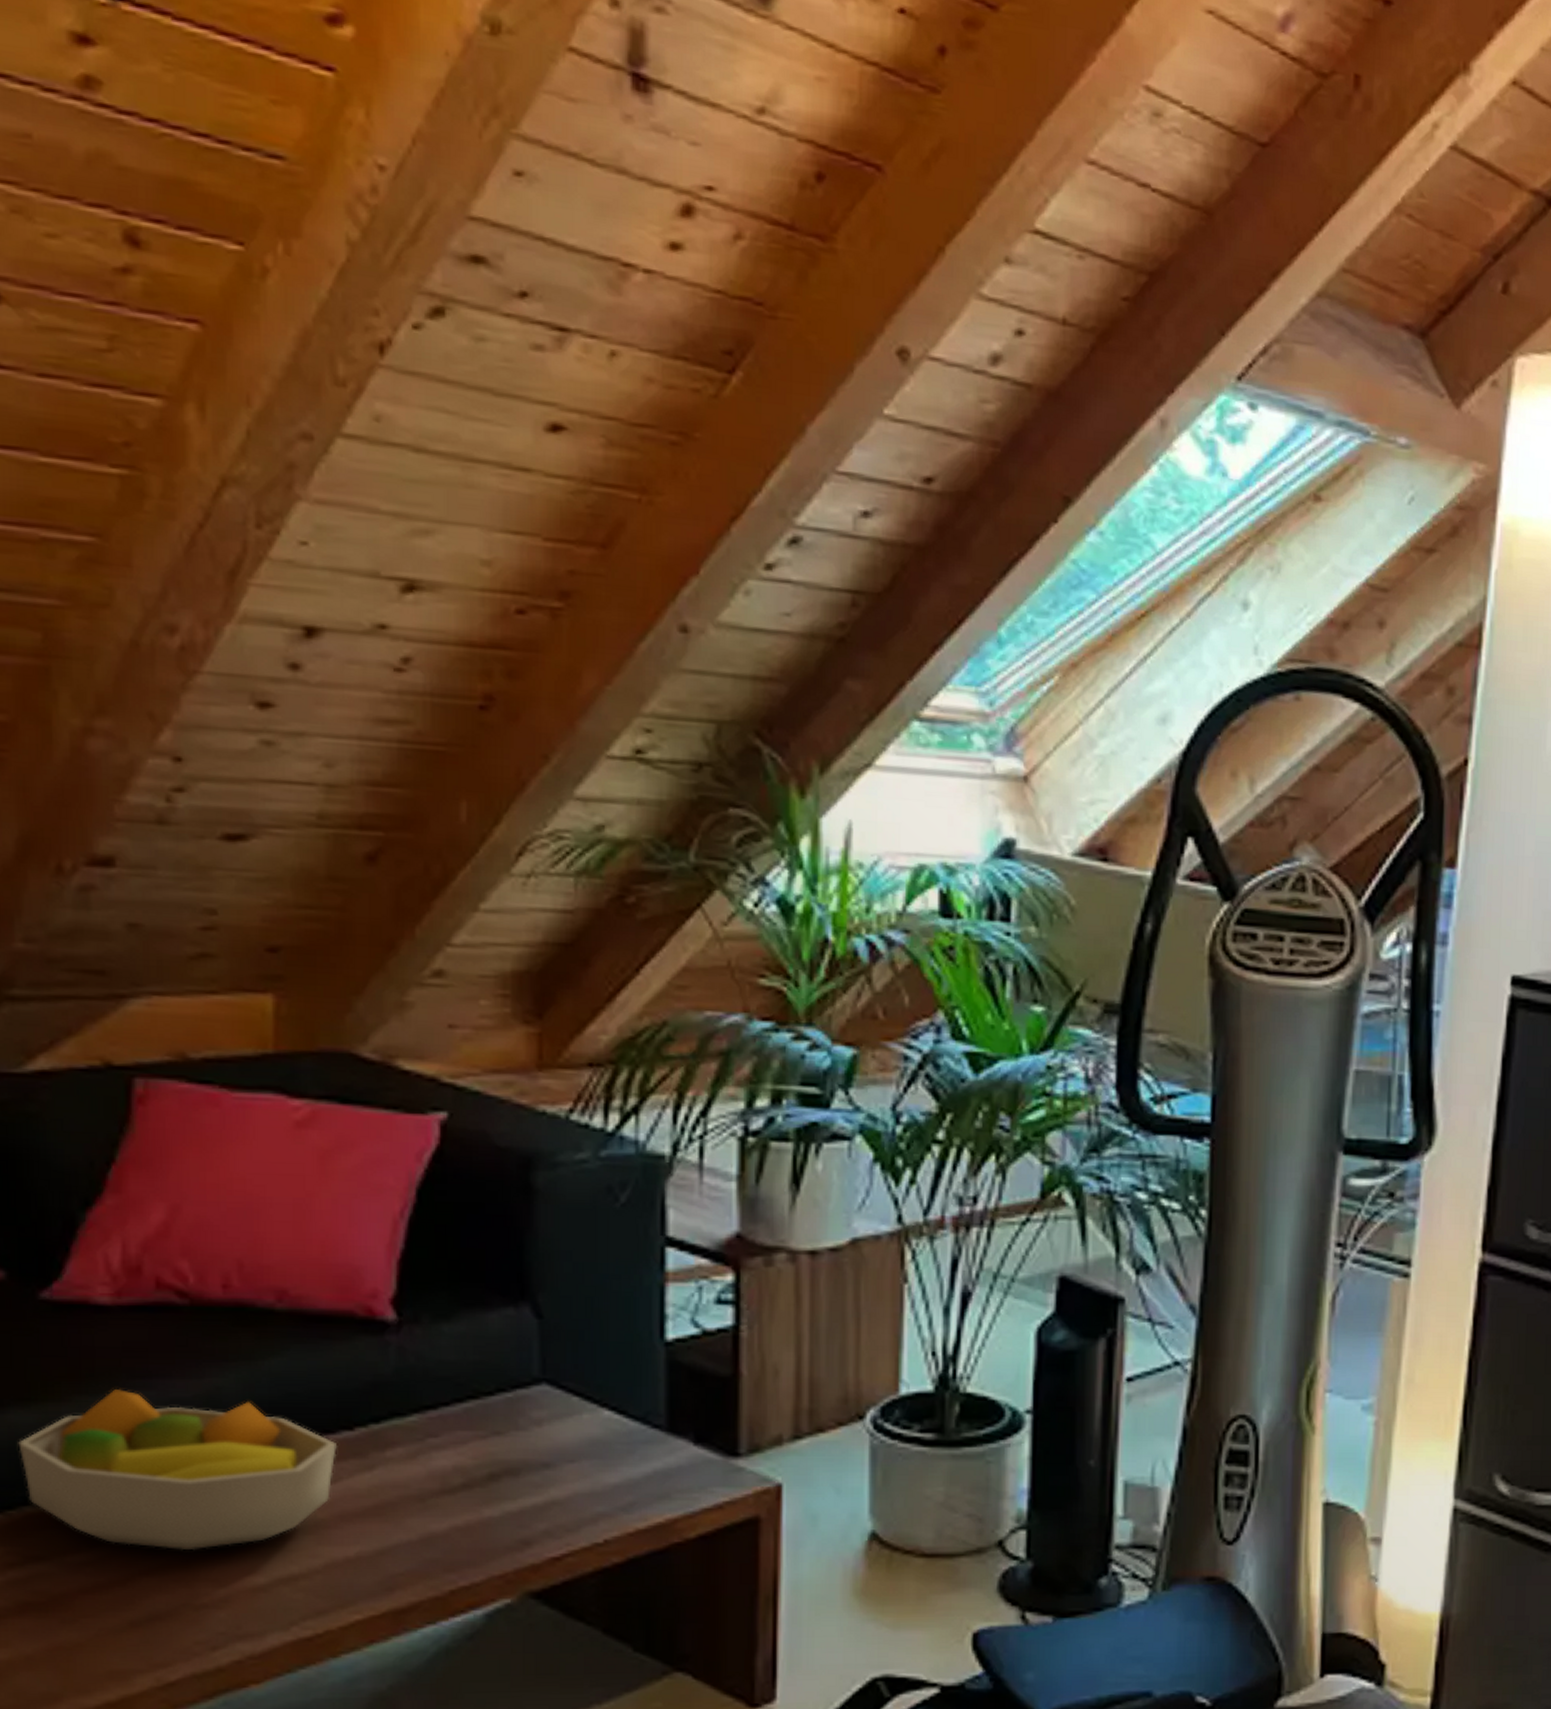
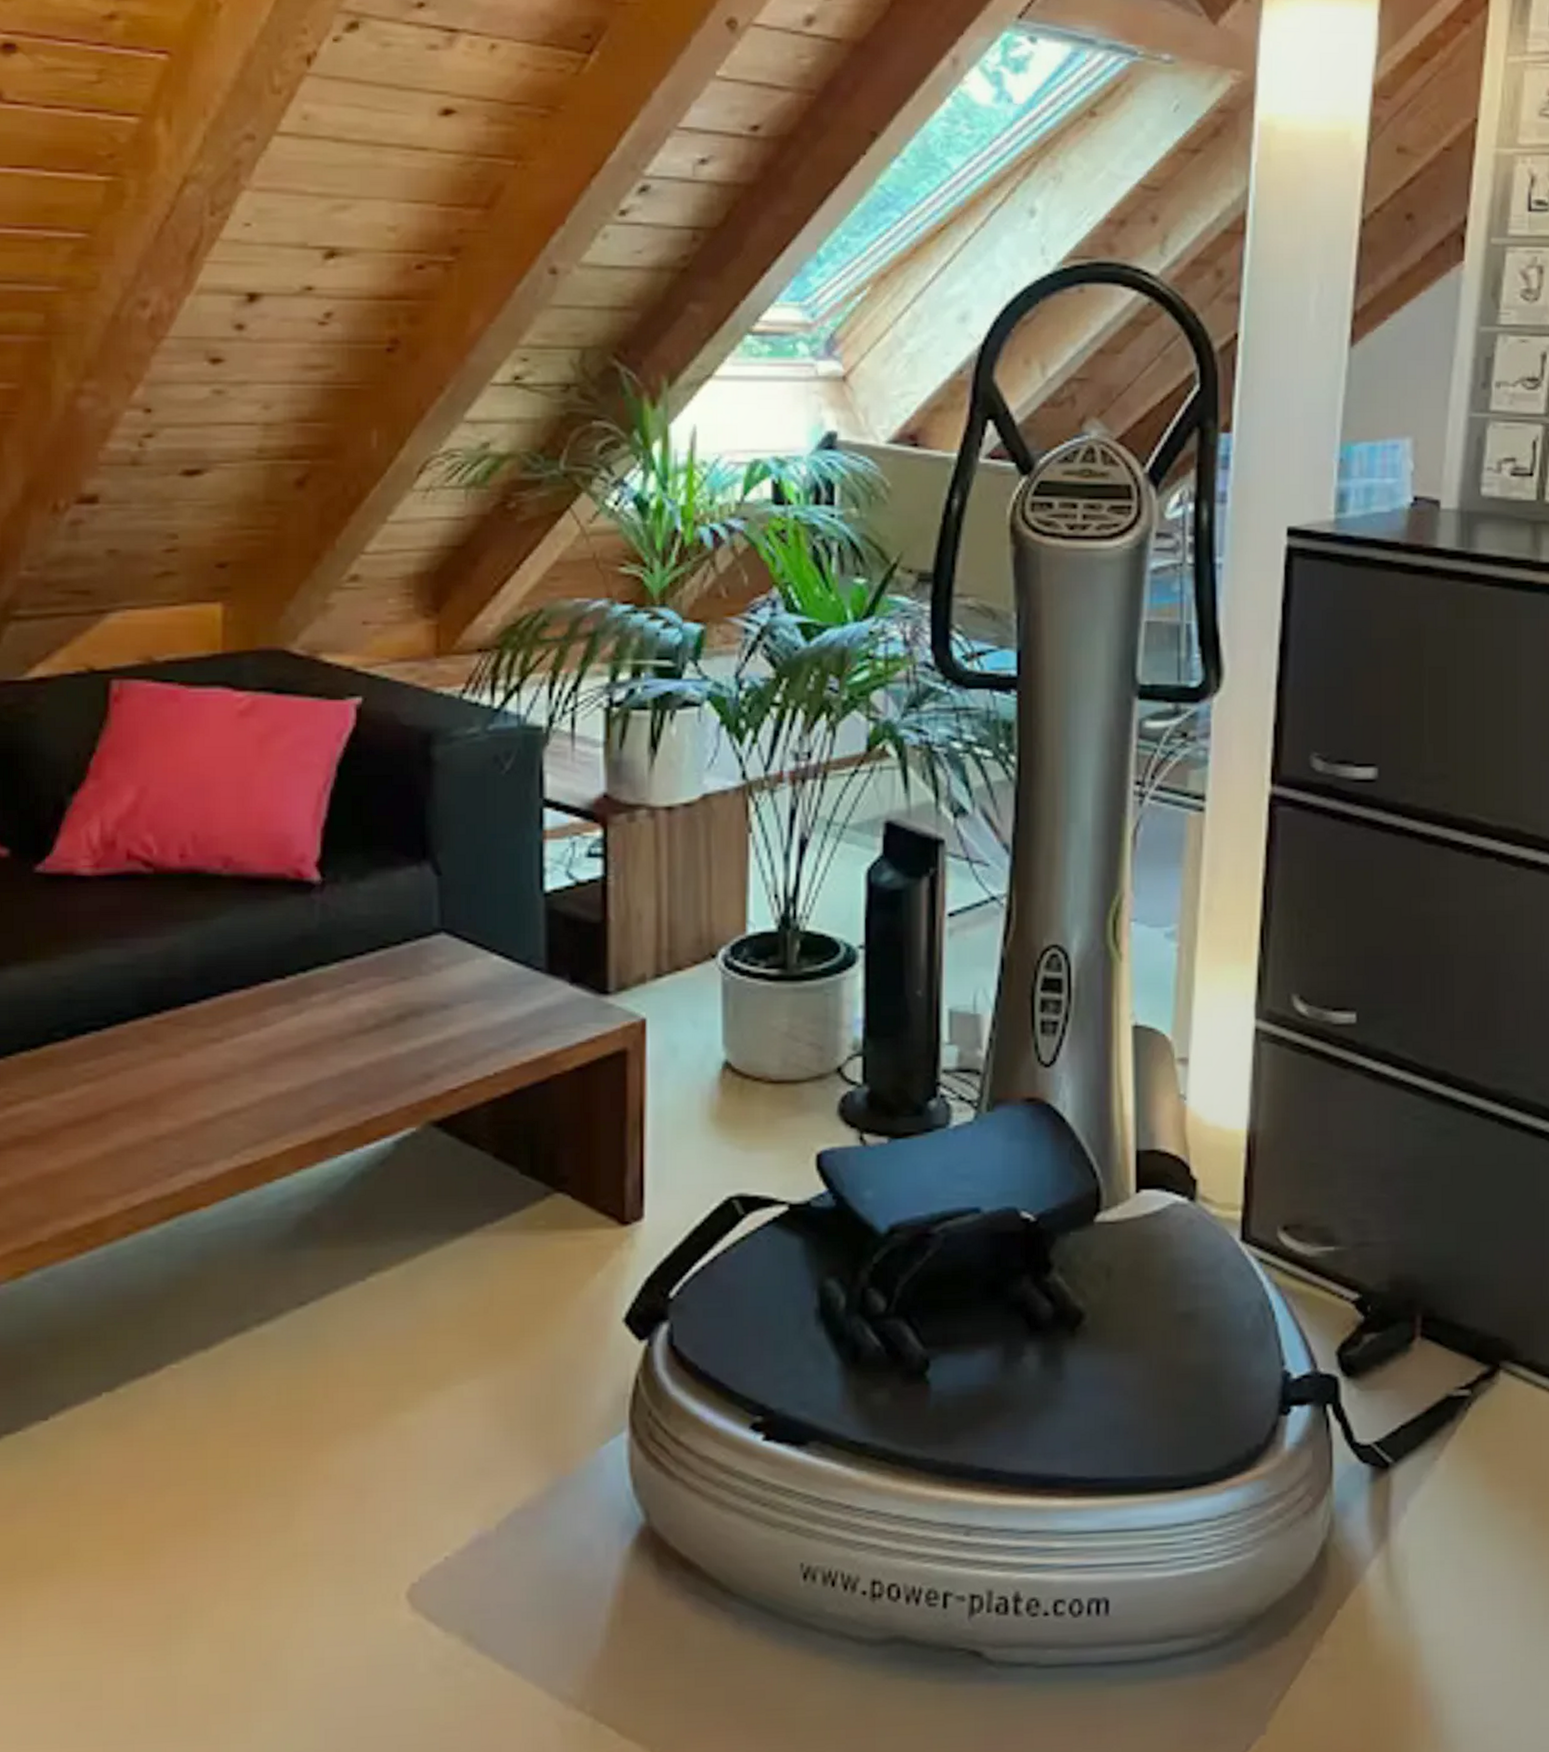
fruit bowl: present [18,1389,337,1551] -> none [17,948,272,1089]

